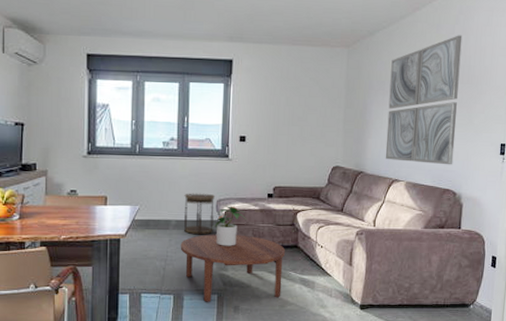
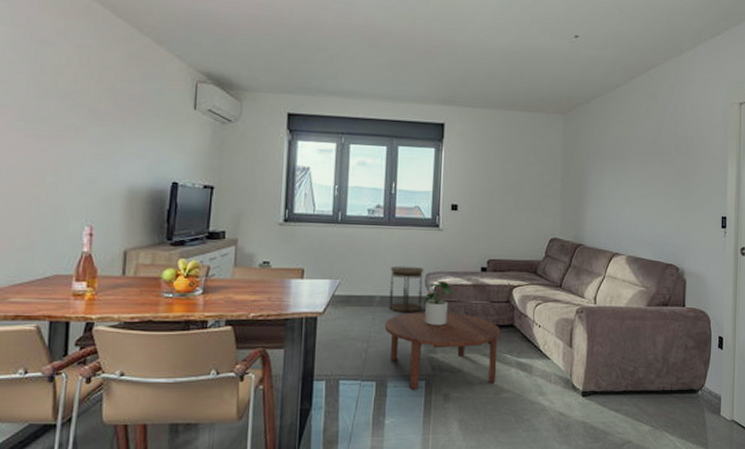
wall art: present [385,35,463,165] -> none [604,105,679,239]

